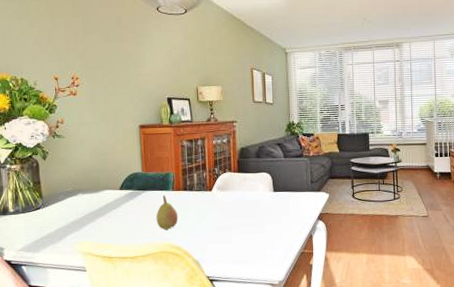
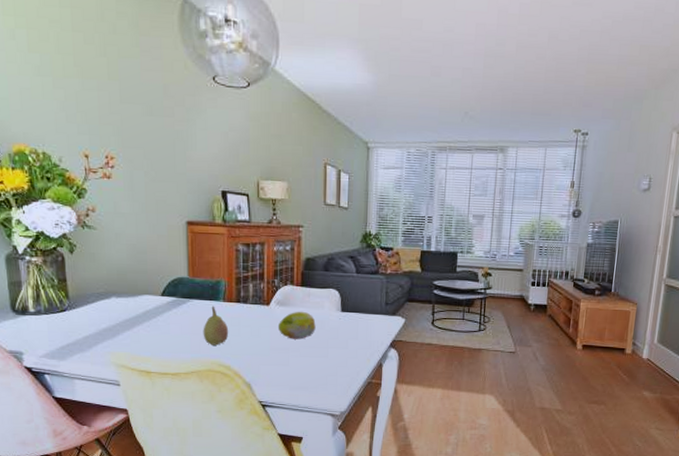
fruit: none [220,194,253,219] -> present [277,311,316,340]

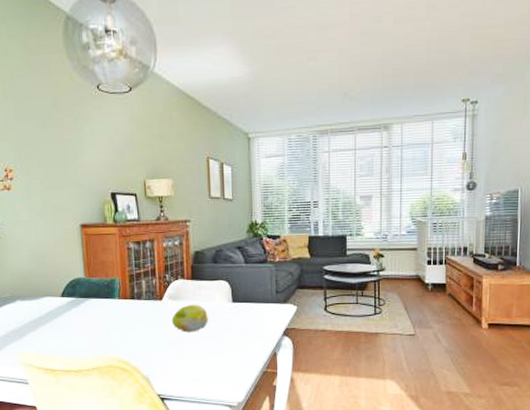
fruit: present [203,305,229,345] -> none [101,303,126,342]

